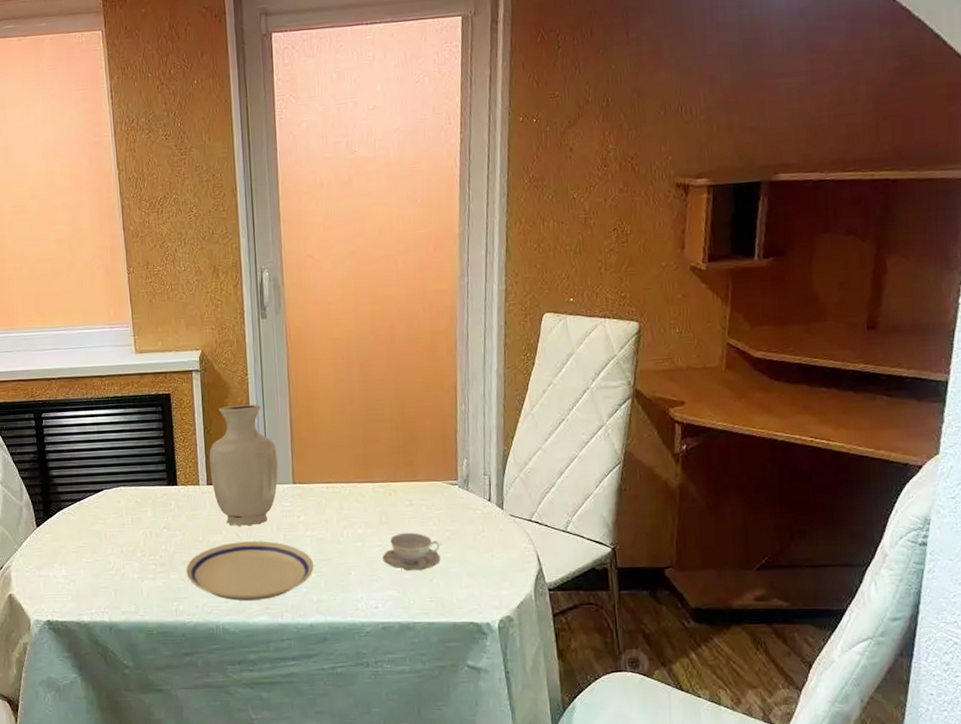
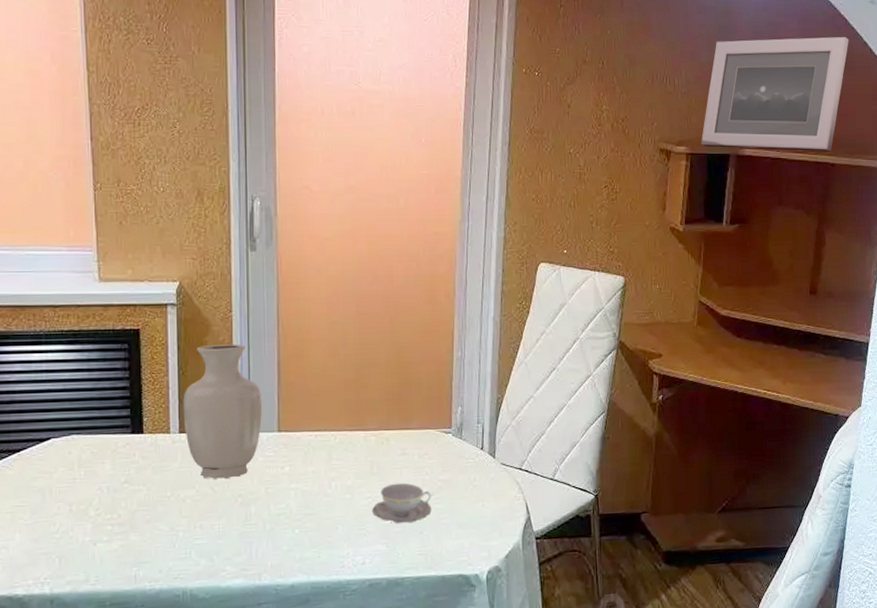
plate: present [186,541,314,601] -> none [150,495,298,563]
picture frame: none [724,31,914,176] -> present [700,36,849,152]

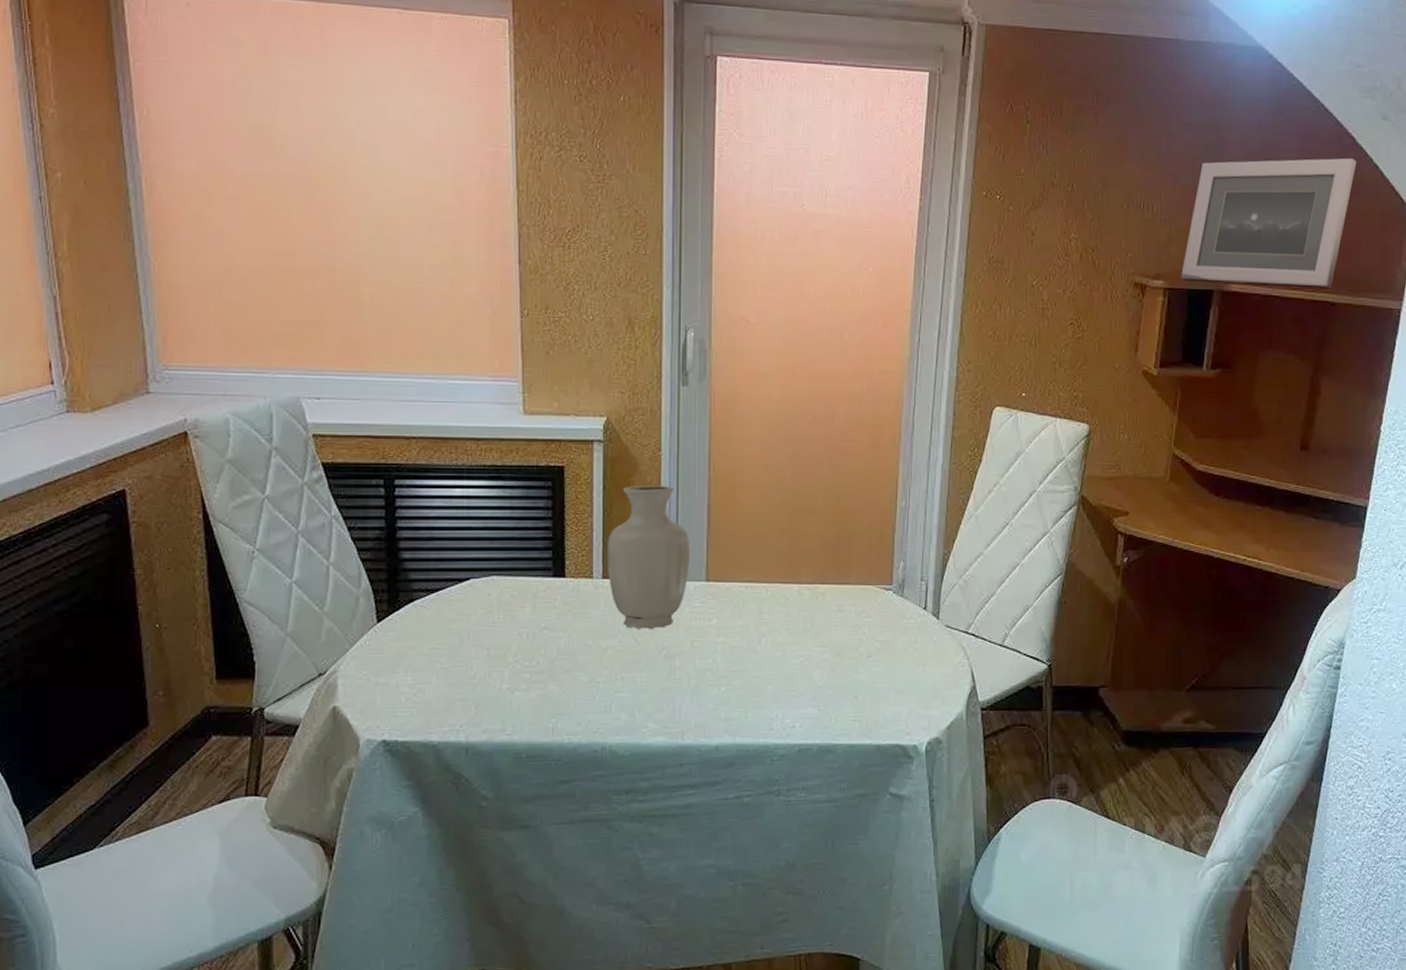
teacup: present [372,482,432,523] -> none [804,642,868,686]

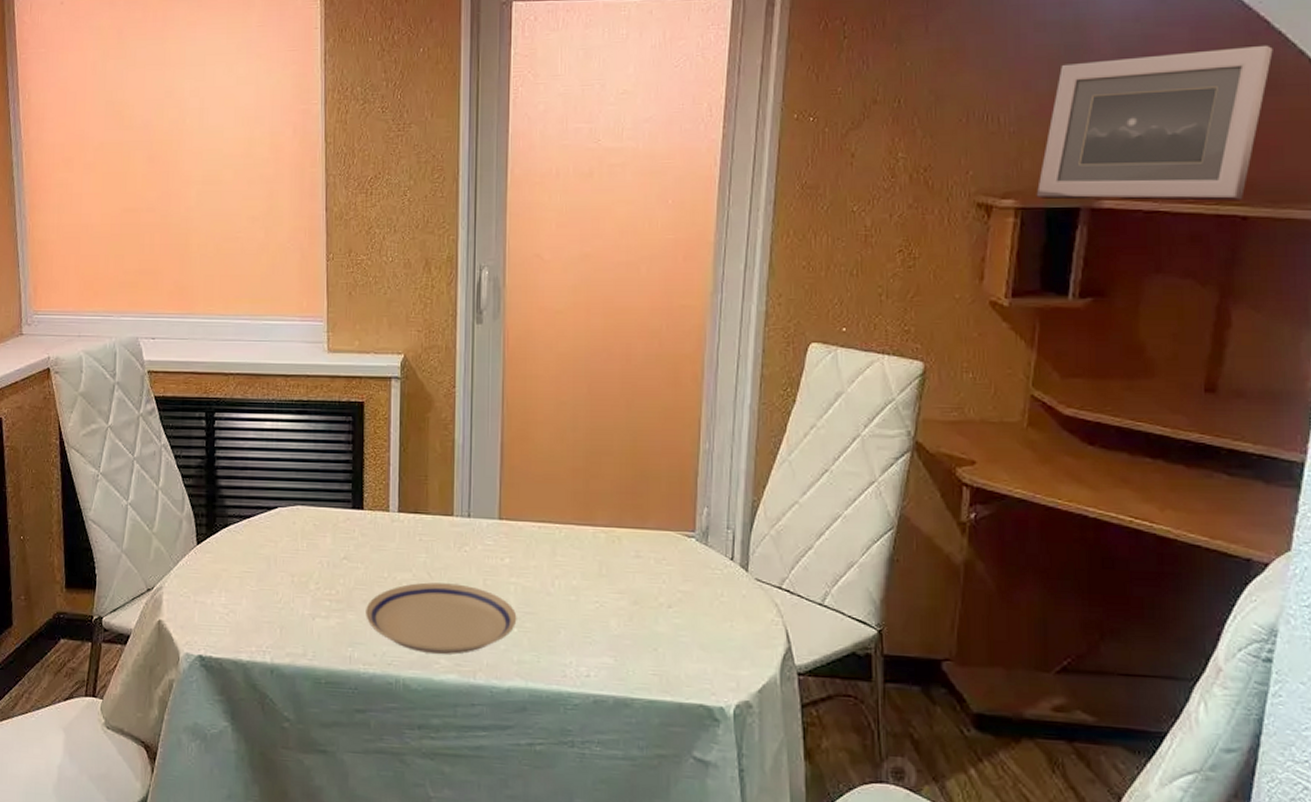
plate: none [569,647,725,718] -> present [366,582,517,654]
vase: present [607,485,690,629] -> none [402,421,483,565]

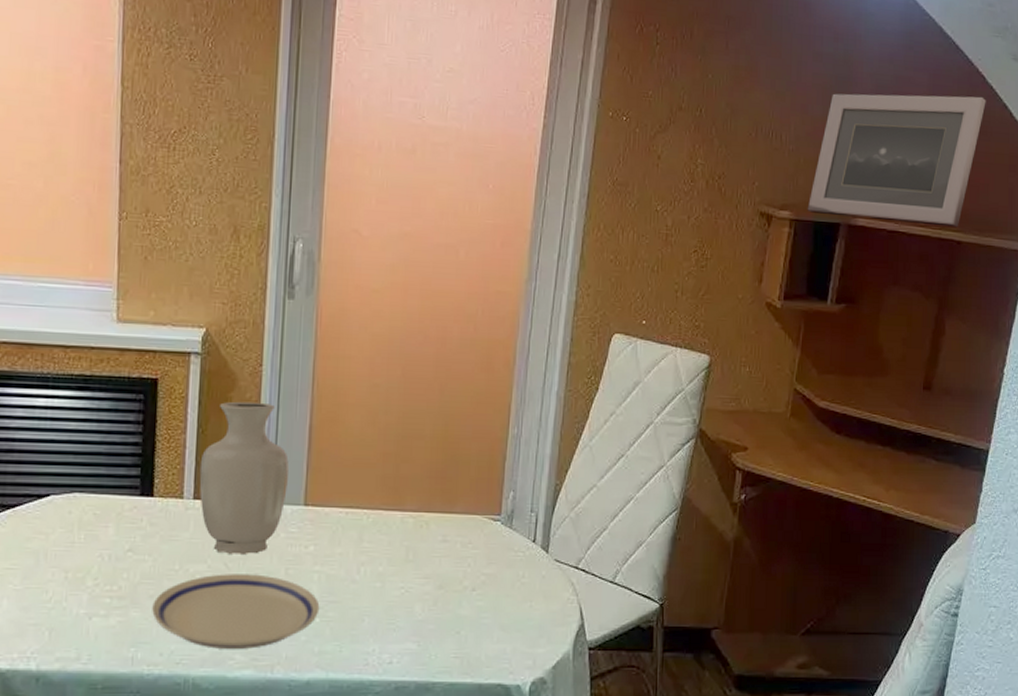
vase: none [402,421,483,565] -> present [199,401,289,554]

